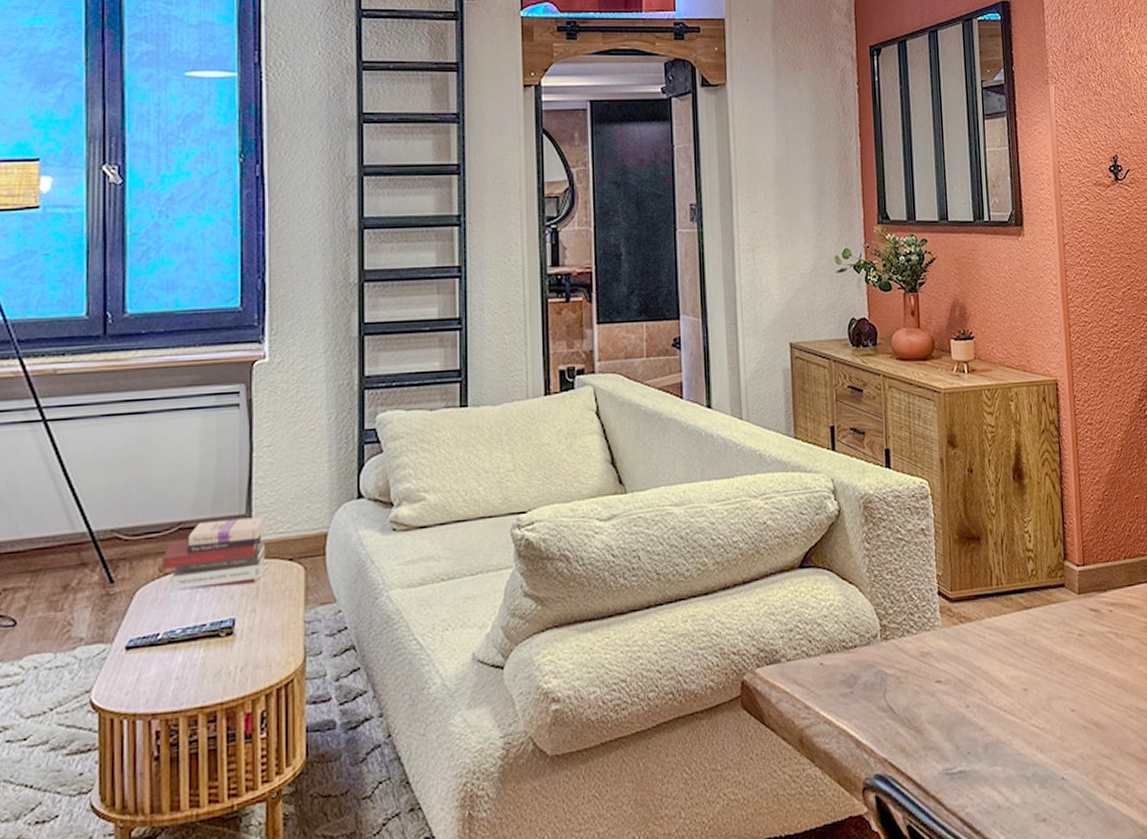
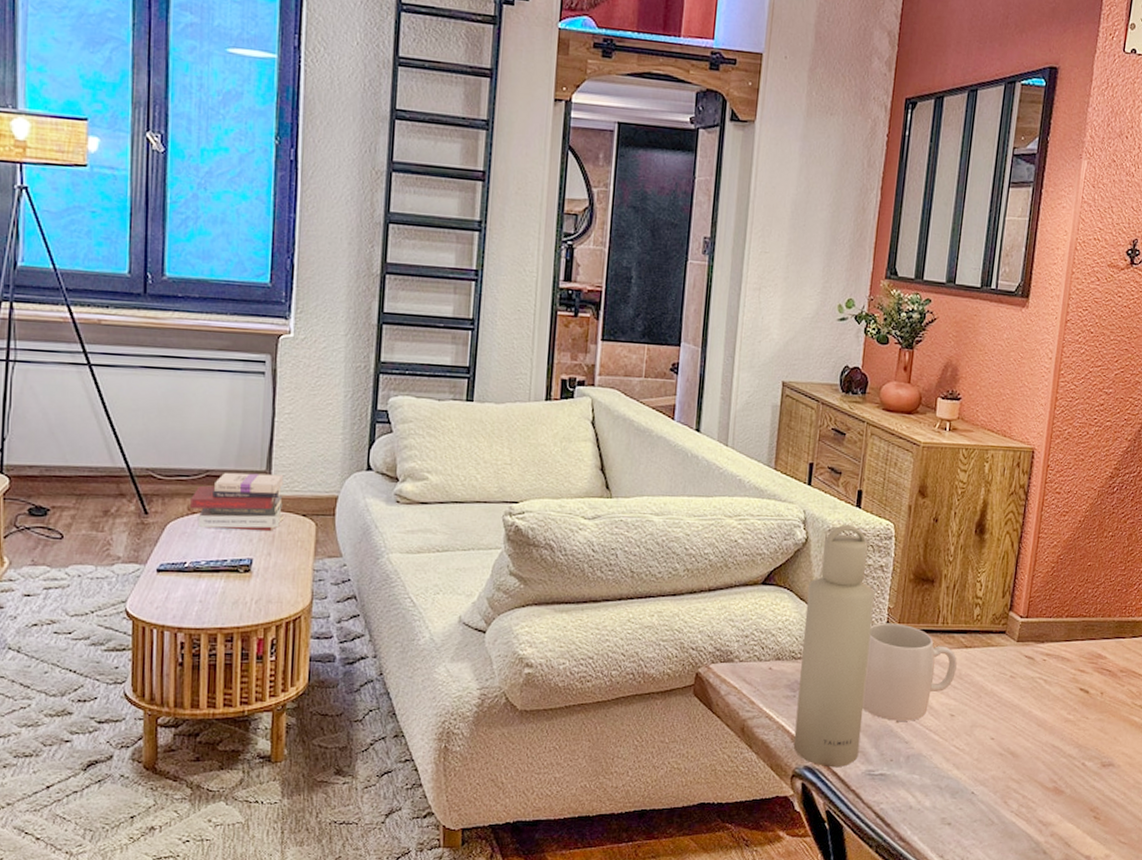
bottle: none [849,488,932,773] -> present [793,525,875,768]
mug: none [921,591,1021,706] -> present [862,623,957,721]

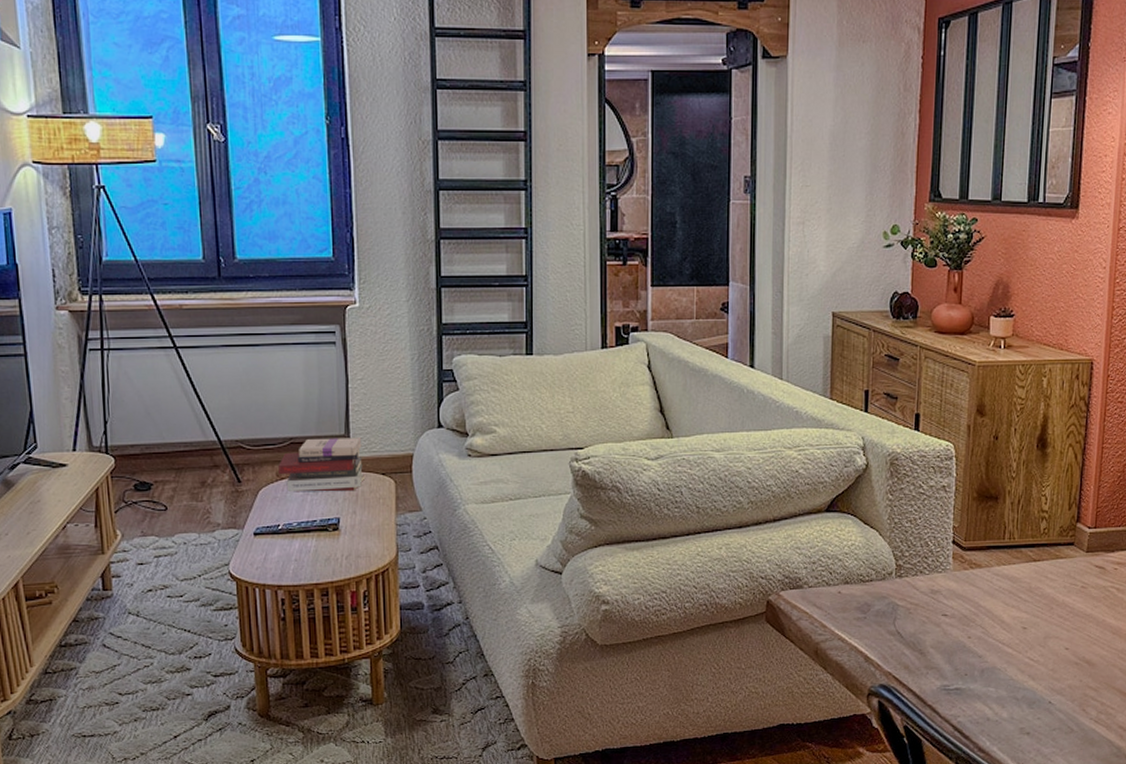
bottle: present [793,525,875,768] -> none [867,448,939,685]
mug: present [862,623,957,721] -> none [933,541,1026,636]

